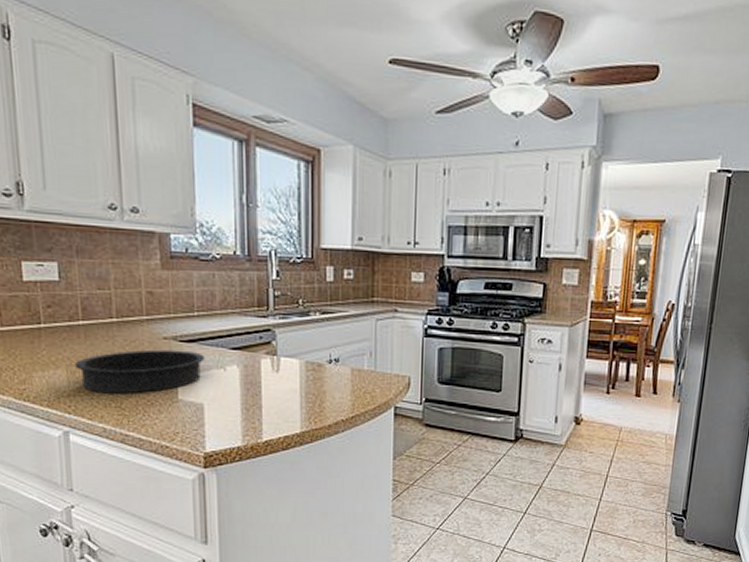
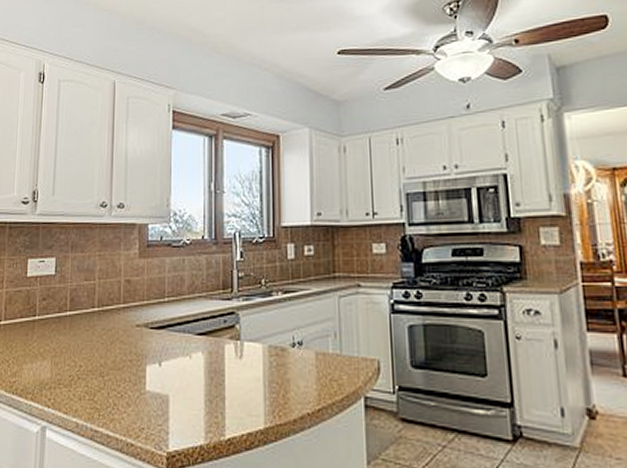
baking pan: present [74,349,205,394] -> none [58,337,172,386]

